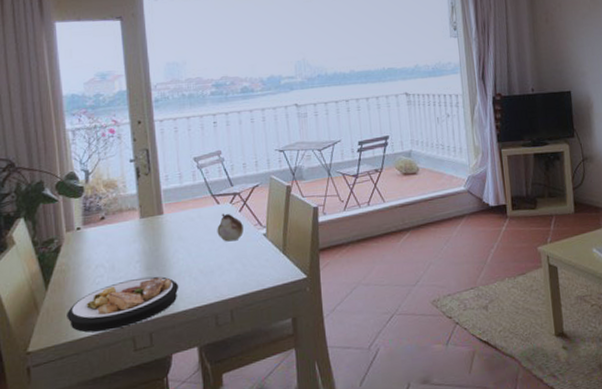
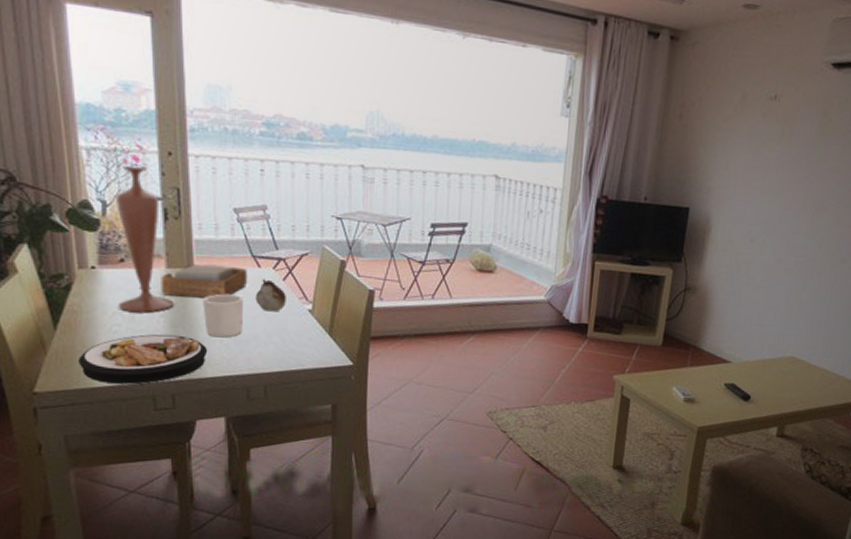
vase: none [97,136,147,262] -> present [116,165,173,313]
napkin holder: none [136,207,210,242] -> present [161,264,248,298]
mug: none [172,231,208,273] -> present [203,293,243,338]

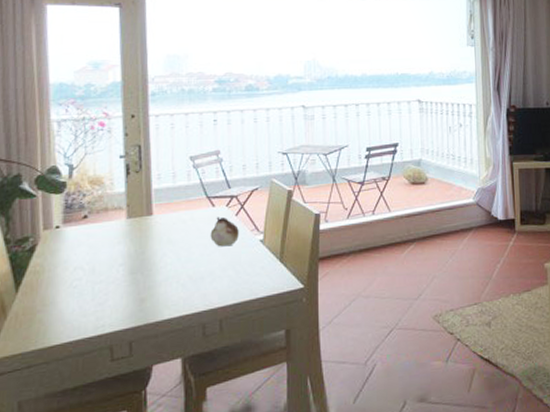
plate: present [78,334,208,385] -> none [37,281,165,340]
vase: present [116,165,173,313] -> none [79,130,133,265]
napkin holder: present [161,264,248,298] -> none [121,209,203,244]
mug: present [203,293,243,338] -> none [161,235,199,279]

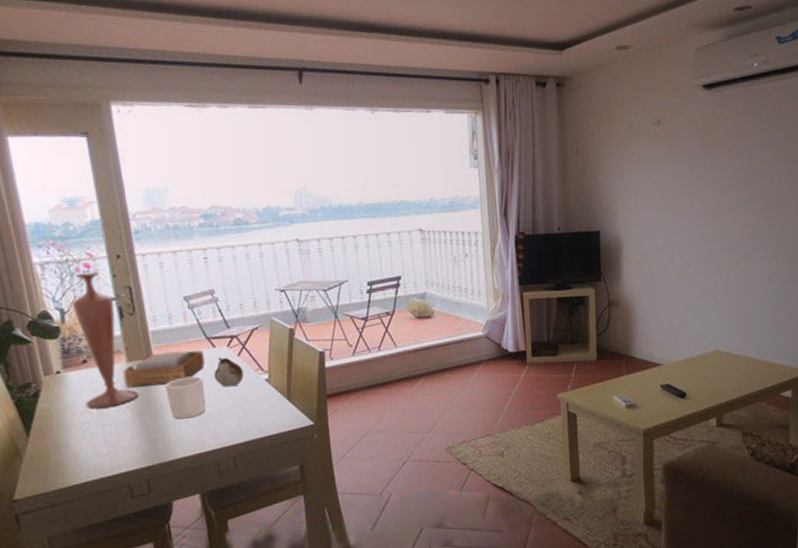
vase: none [79,130,133,265] -> present [72,272,138,408]
napkin holder: none [121,209,203,244] -> present [123,350,206,387]
mug: none [161,235,199,279] -> present [165,376,206,420]

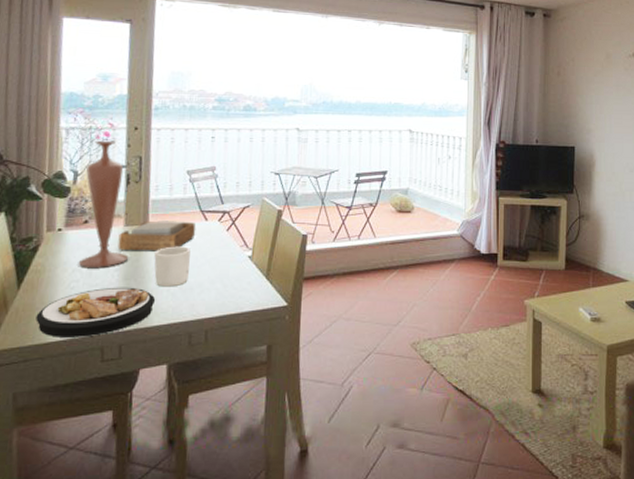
plate: none [53,422,176,480] -> present [35,287,156,337]
fruit: present [214,357,244,387] -> none [201,231,229,260]

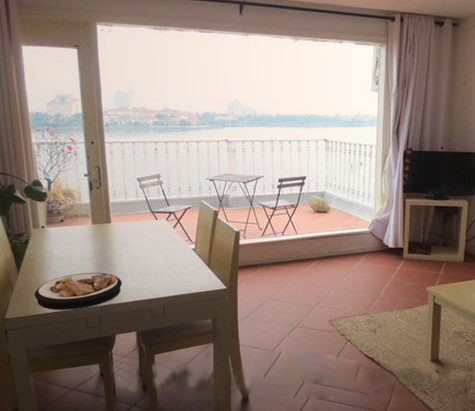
vase: present [78,140,128,269] -> none [57,153,97,258]
napkin holder: present [117,220,196,251] -> none [89,220,149,245]
mug: present [154,246,191,287] -> none [118,240,146,273]

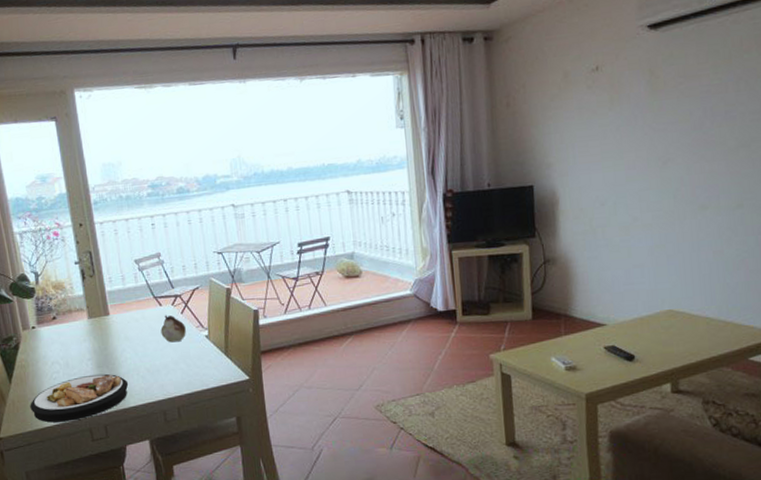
fruit: none [154,228,176,252] -> present [160,315,186,343]

